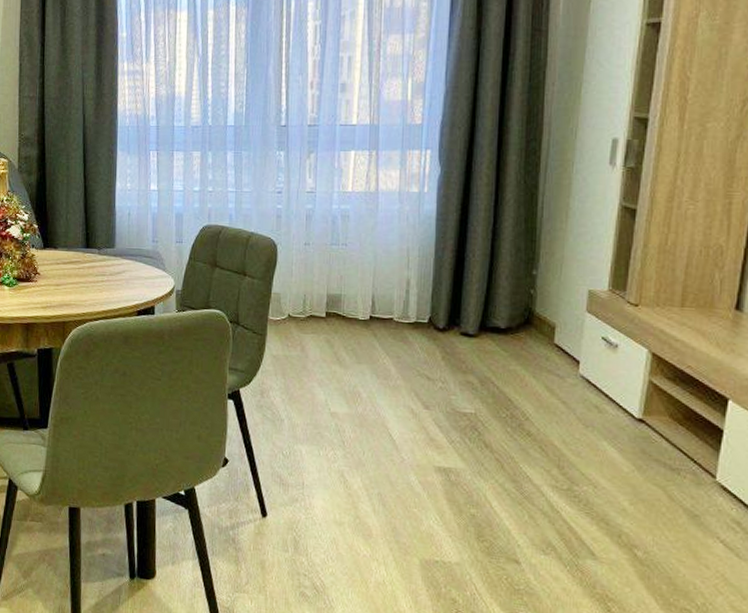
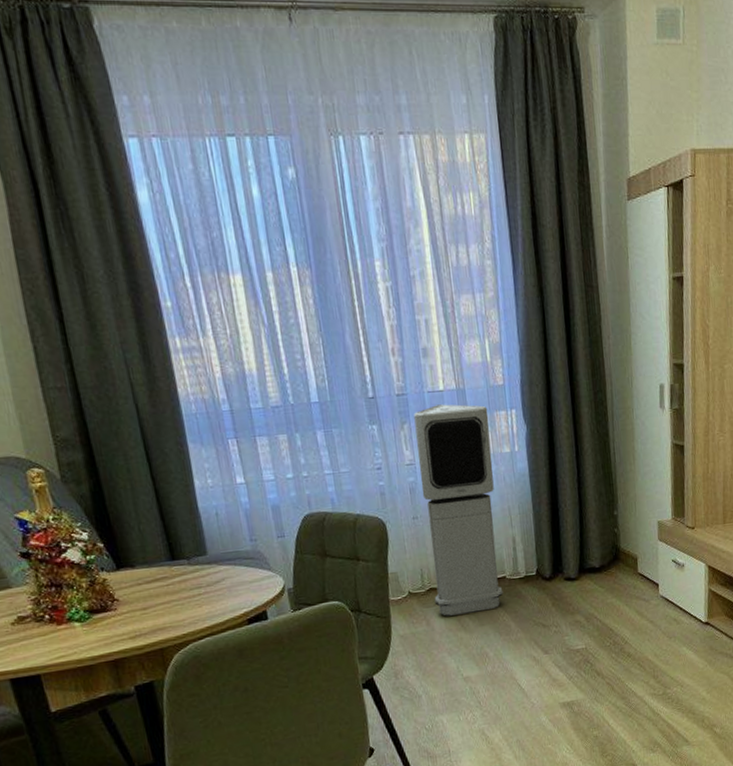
air purifier: none [313,138,400,349] -> present [414,404,503,616]

